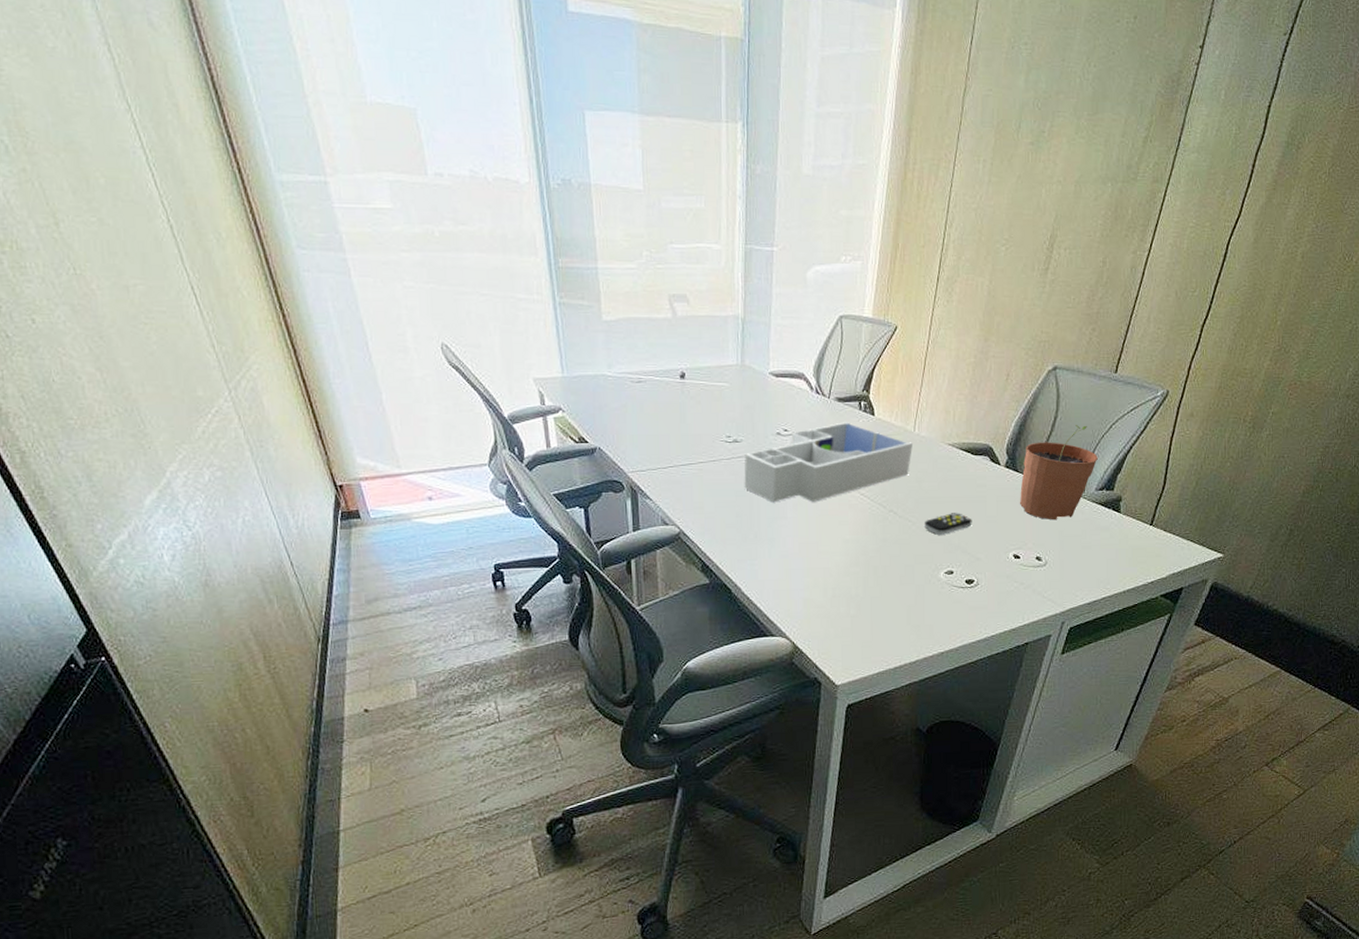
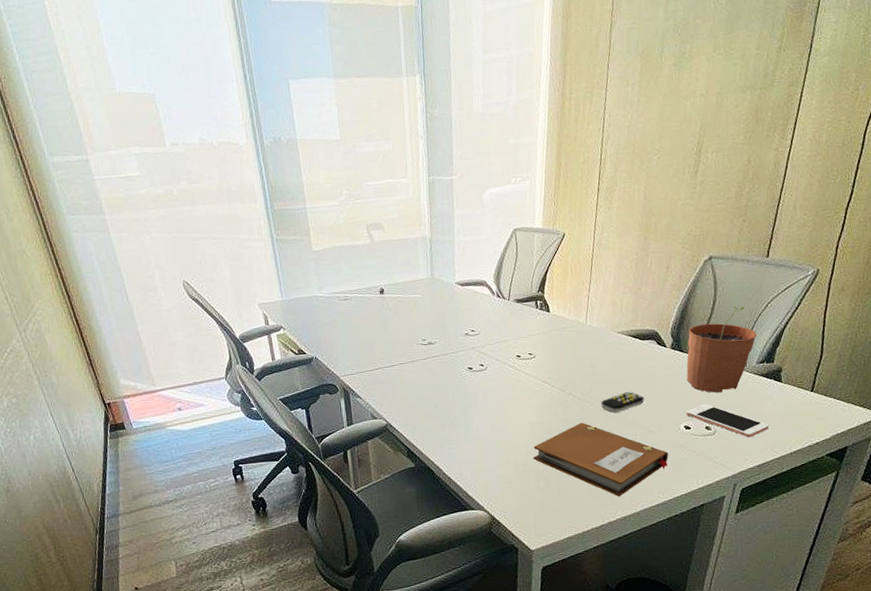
desk organizer: present [744,422,912,503] -> none [438,319,586,394]
notebook: none [845,543,995,629] -> present [533,422,669,496]
cell phone: none [1016,531,1104,572] -> present [685,403,770,438]

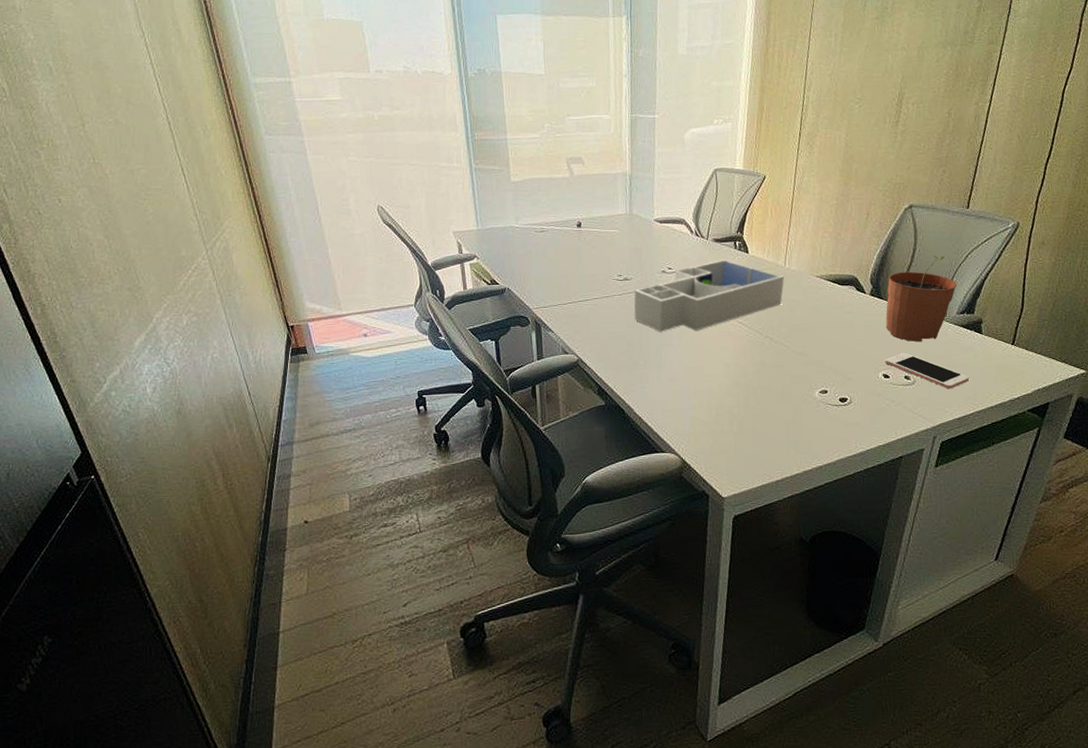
desk organizer: none [438,319,586,394] -> present [634,259,784,332]
notebook: present [533,422,669,496] -> none [727,366,867,445]
remote control: present [600,391,644,413] -> none [797,336,843,358]

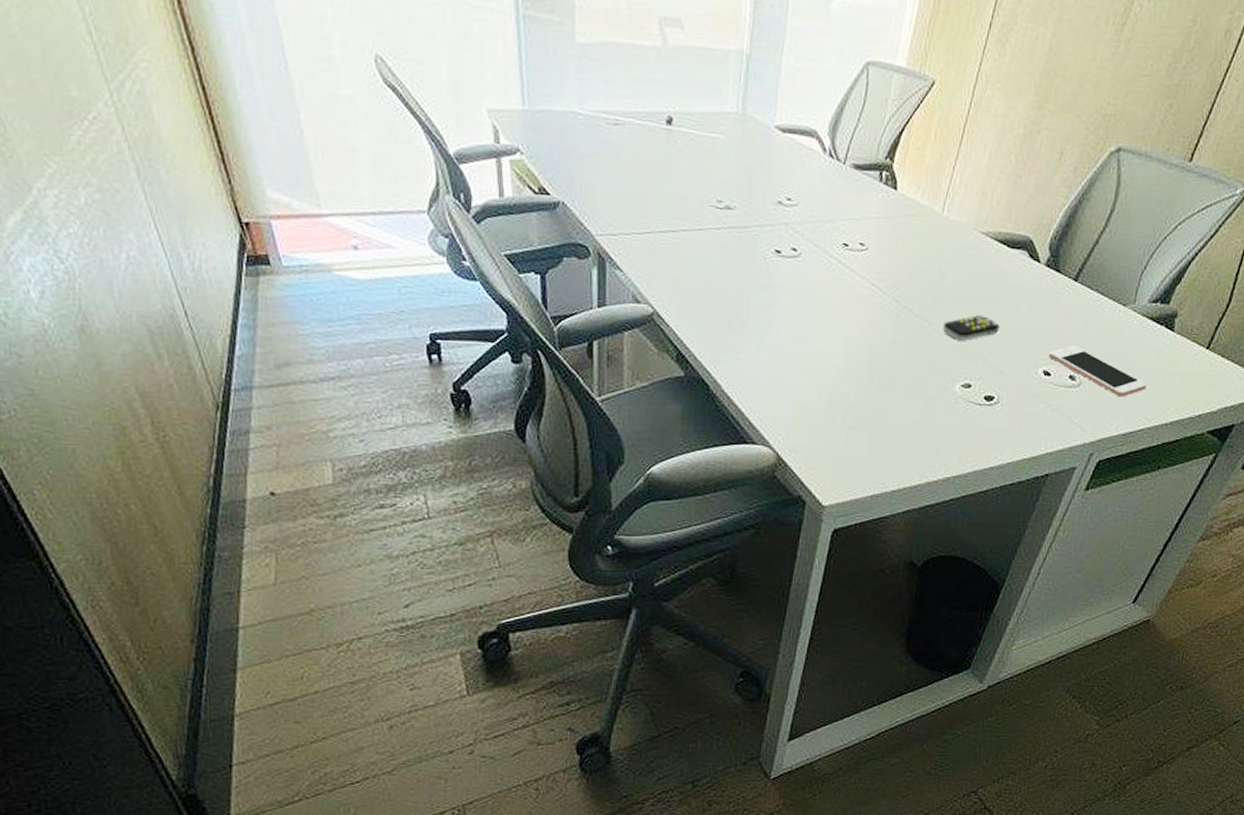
desk organizer: present [634,259,784,332] -> none [734,195,939,289]
remote control: none [797,336,843,358] -> present [942,314,1000,341]
plant pot: present [885,256,957,342] -> none [1058,222,1156,334]

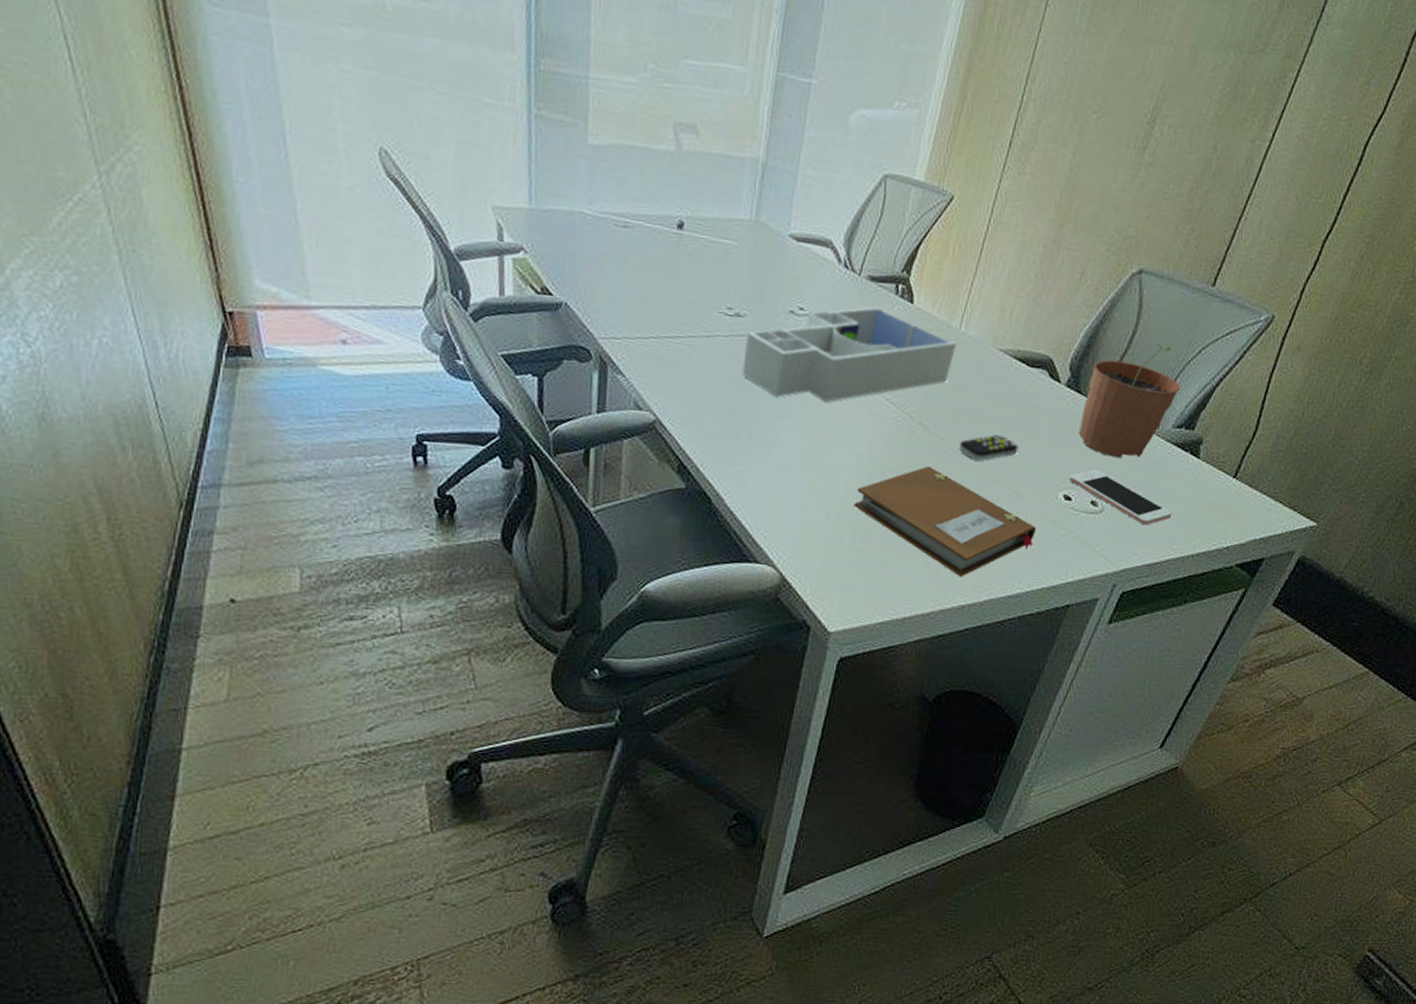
desk organizer: none [734,195,939,289] -> present [742,307,956,402]
notebook: none [843,347,1018,451] -> present [853,465,1037,577]
plant pot: none [1058,222,1156,334] -> present [1079,344,1180,459]

